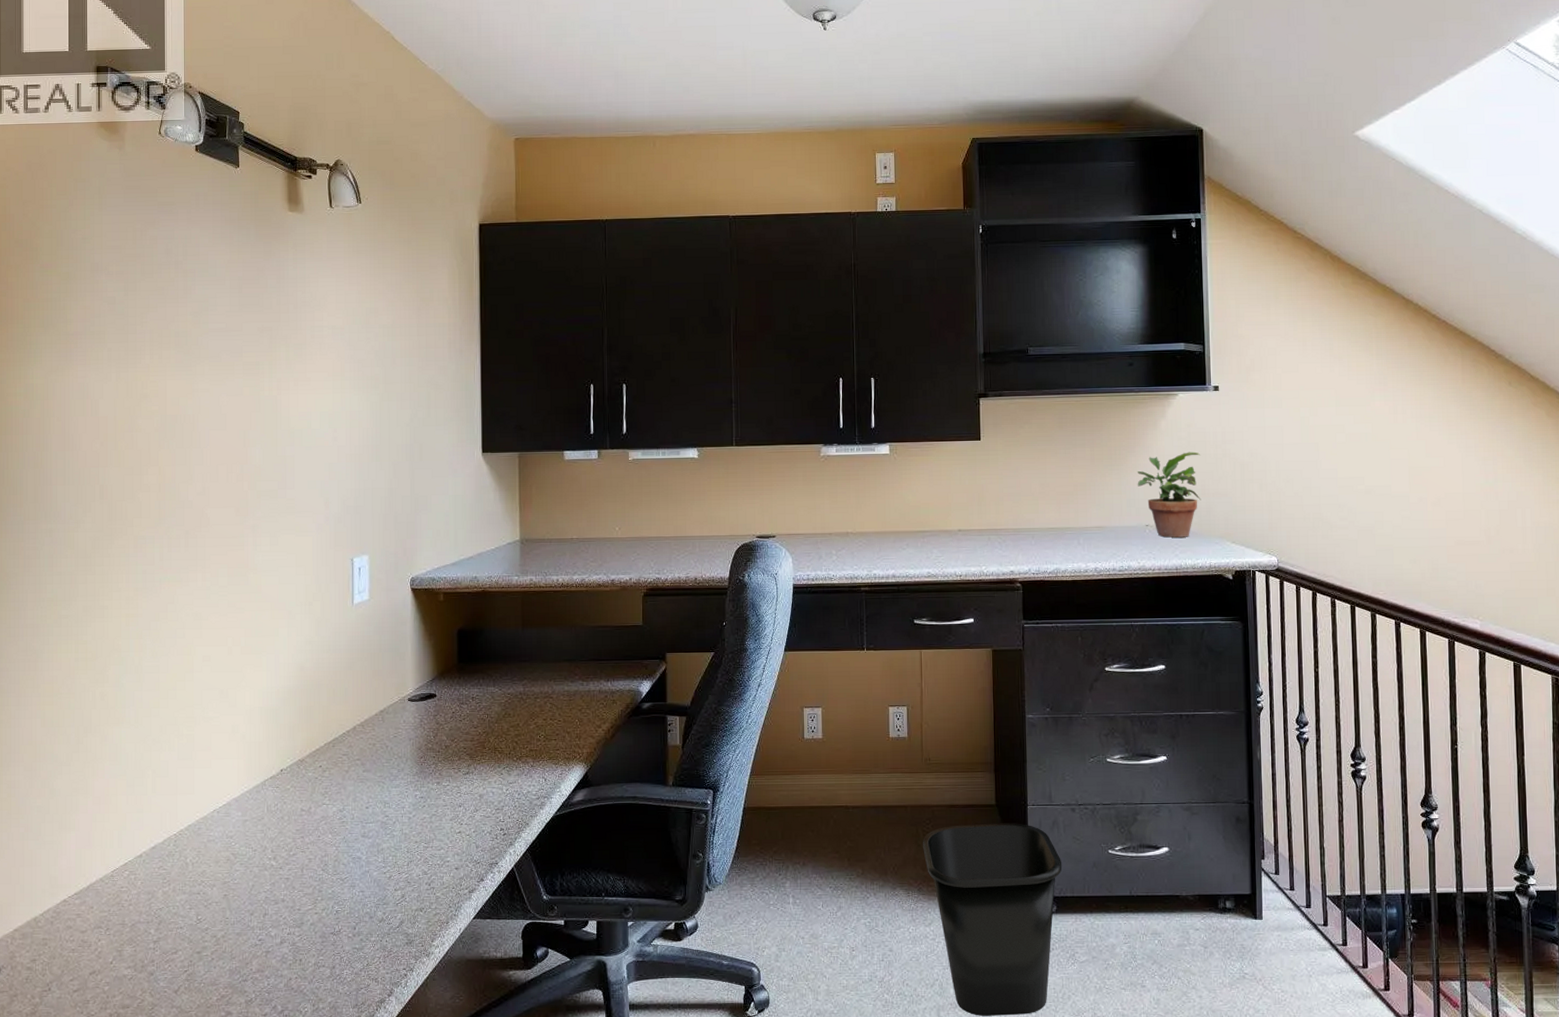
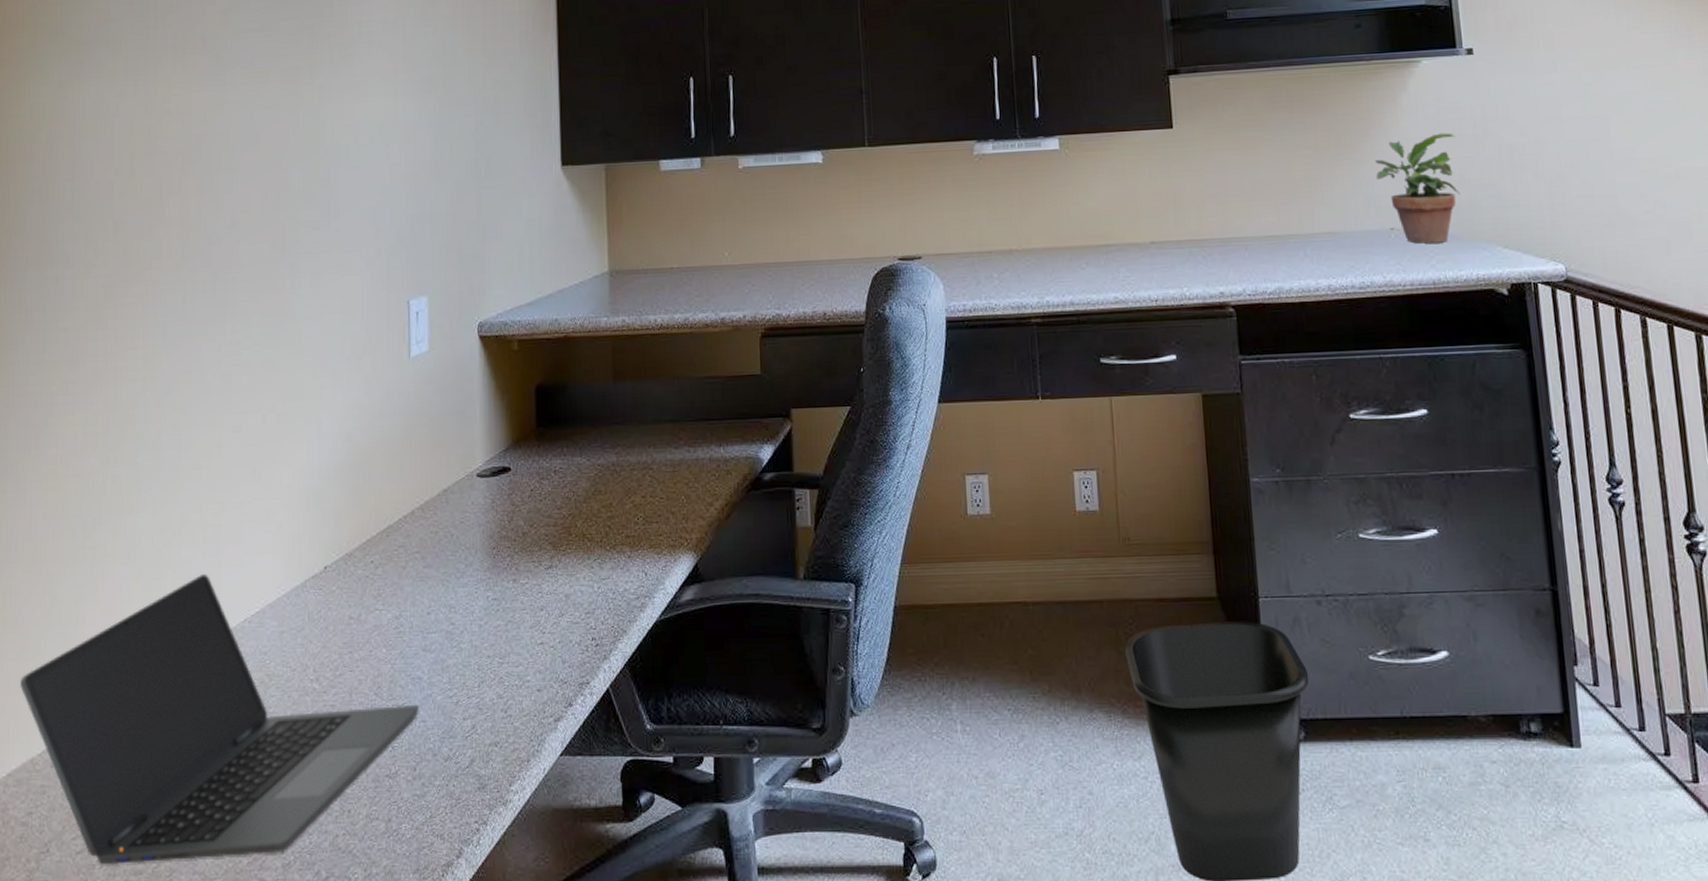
laptop: none [24,773,359,1001] -> present [20,573,420,865]

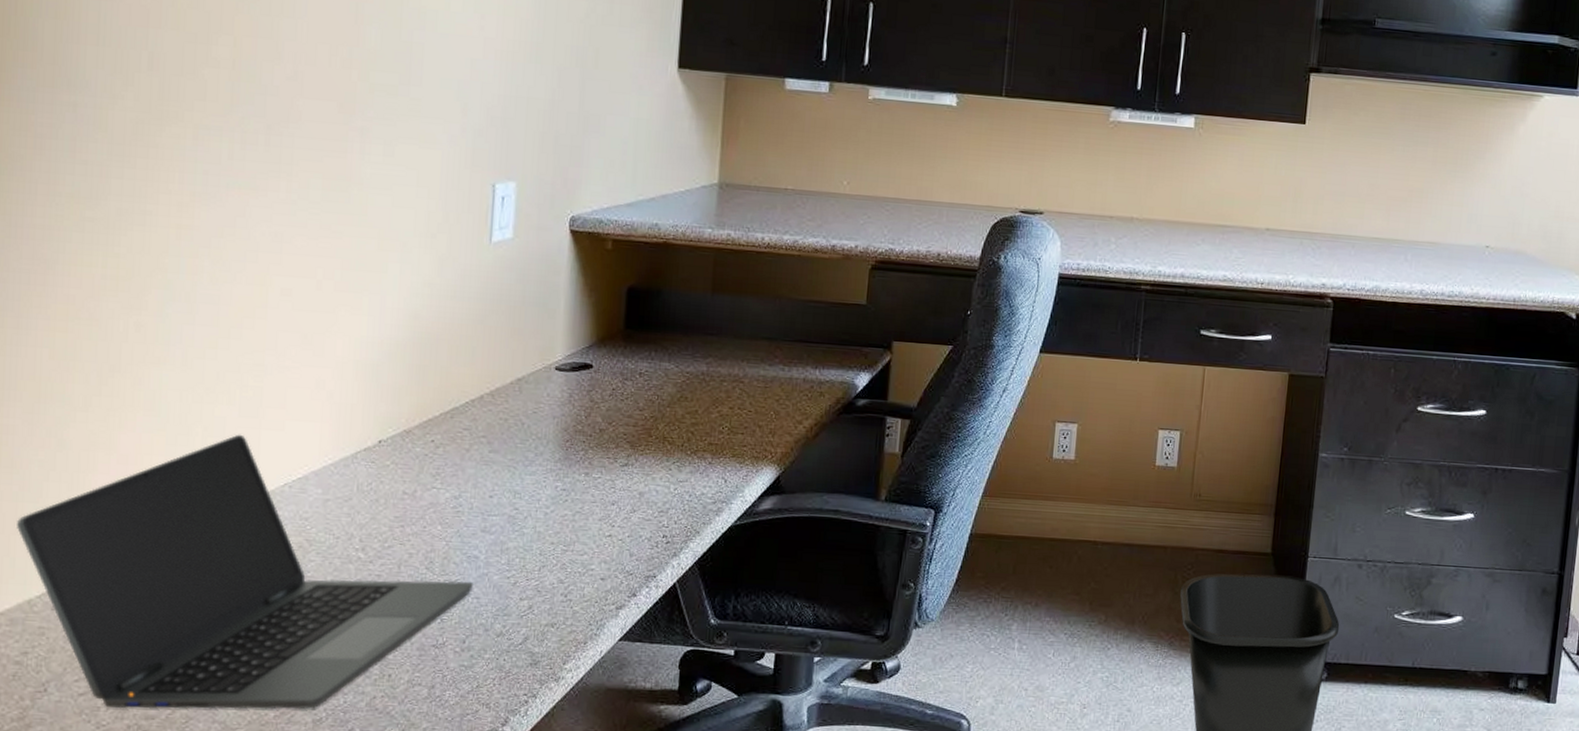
potted plant: present [1374,132,1460,244] -> none [1482,165,1559,265]

